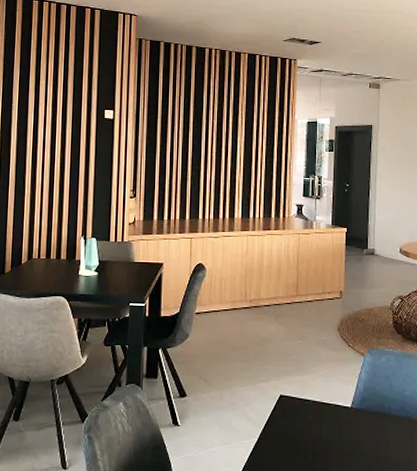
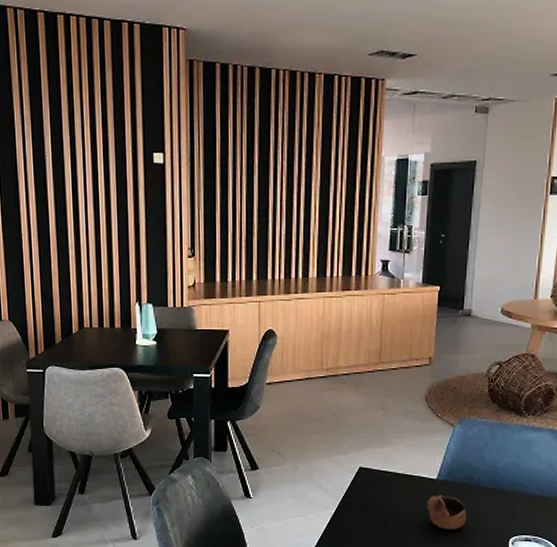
cup: none [342,423,380,459] -> present [426,495,467,530]

